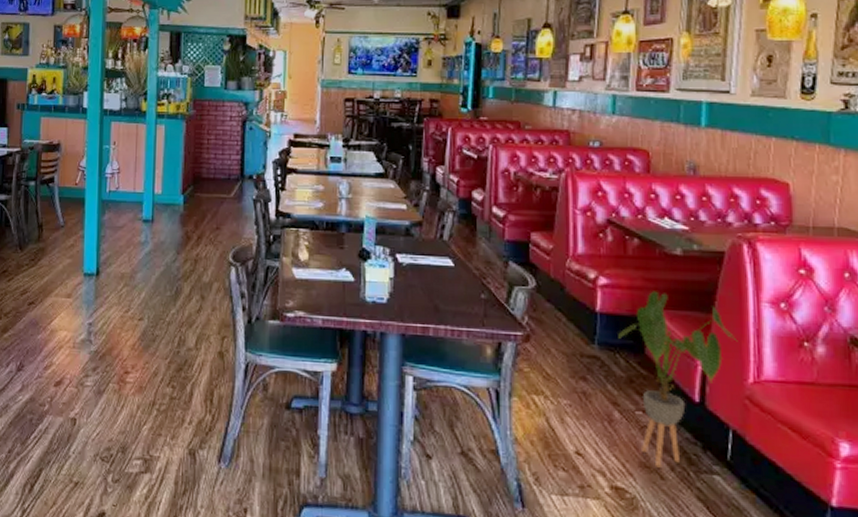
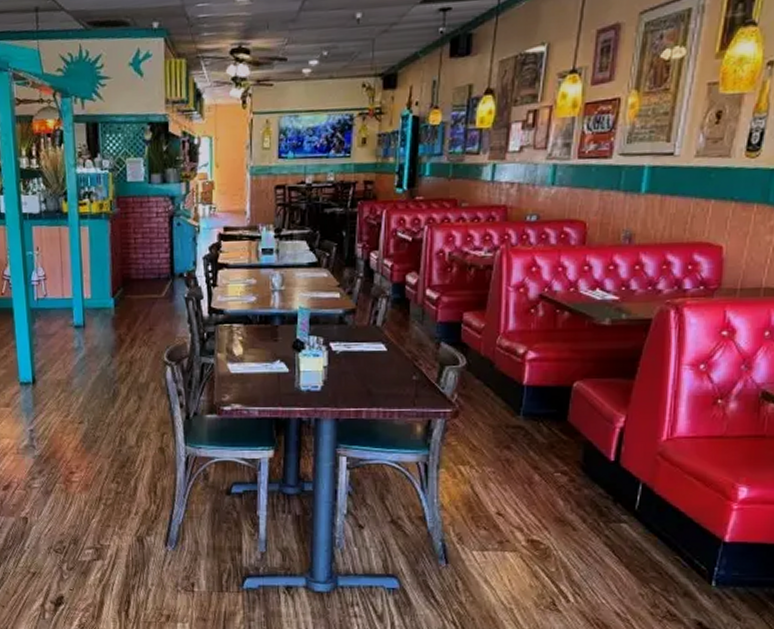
house plant: present [618,291,738,468] -> none [543,361,656,521]

